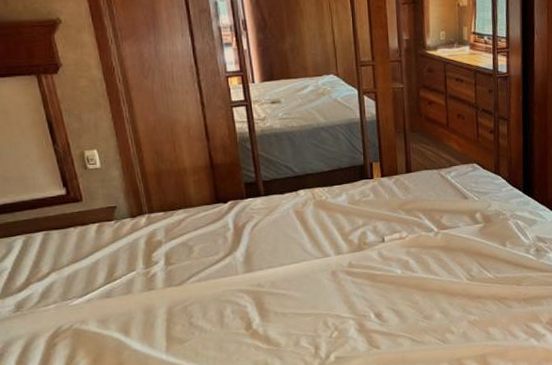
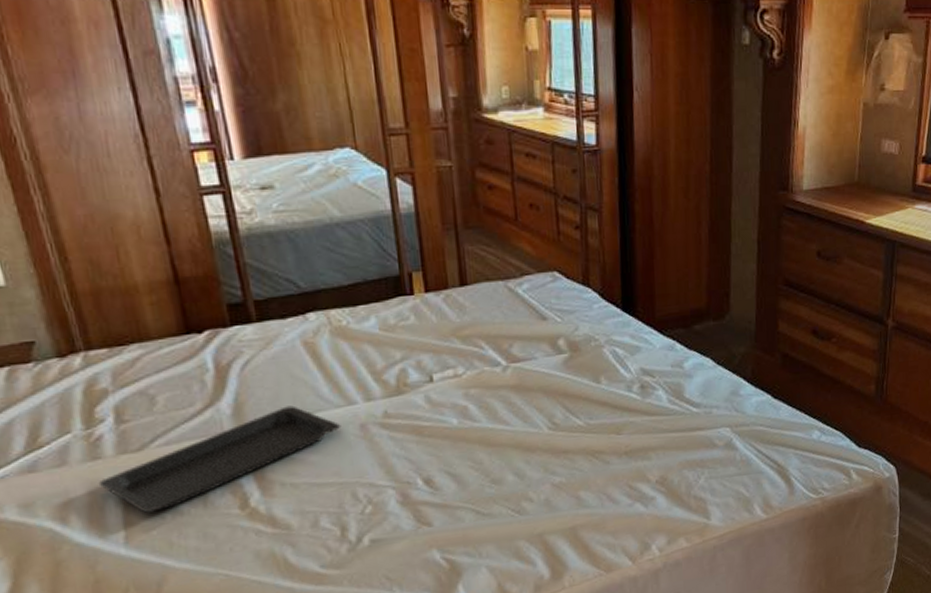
serving tray: none [151,256,319,330] -> present [98,405,341,513]

